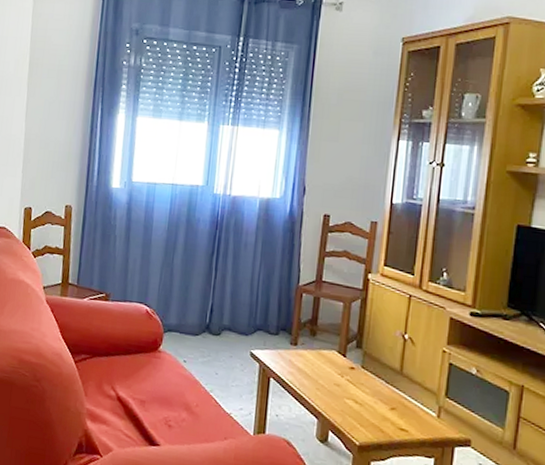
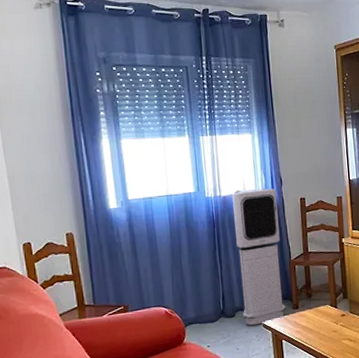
air purifier: none [230,191,296,352] -> present [231,188,286,326]

